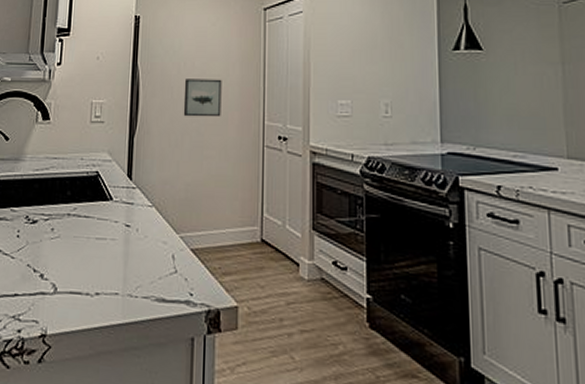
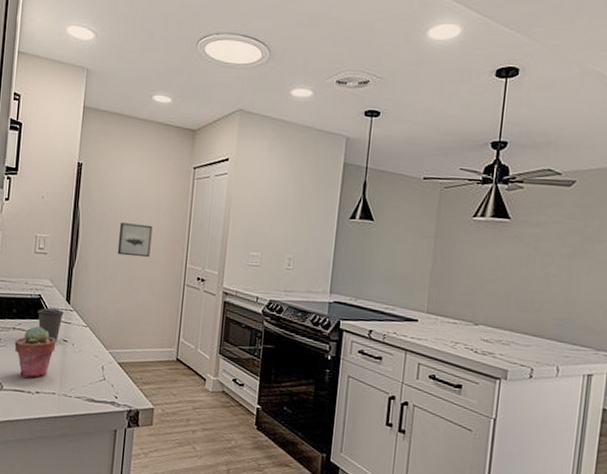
potted succulent: none [69,209,118,276] -> present [14,325,56,378]
coffee cup: none [95,186,125,228] -> present [38,307,64,342]

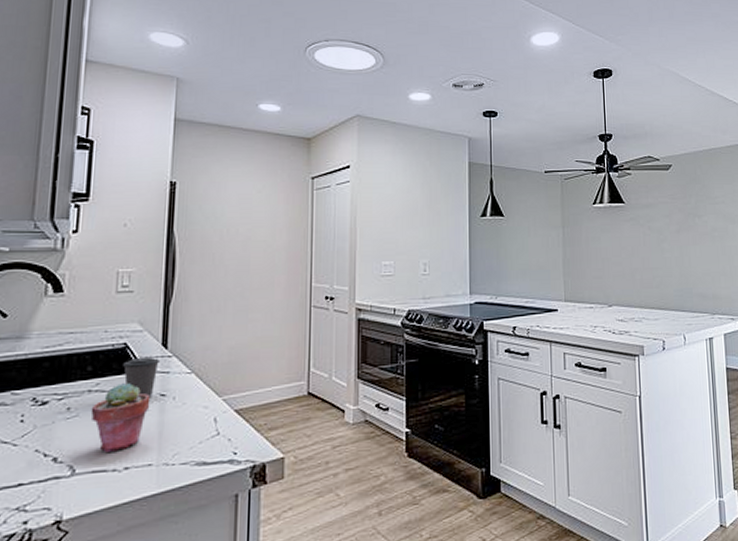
wall art: present [117,222,153,258] -> none [226,244,268,282]

